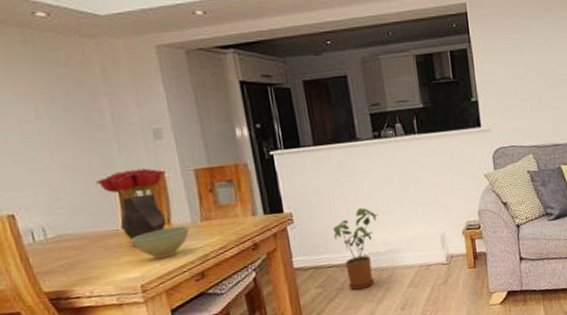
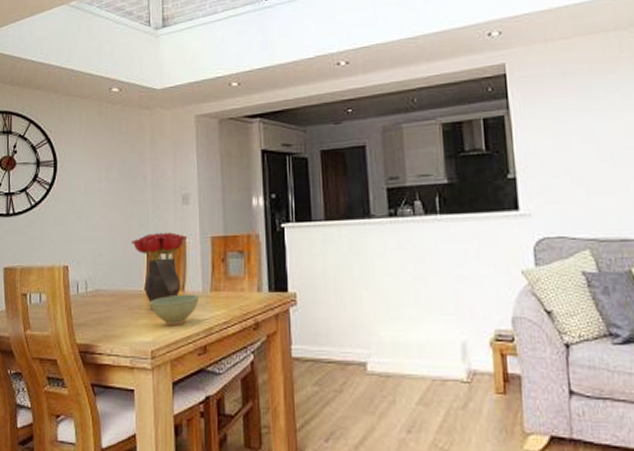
house plant: present [333,208,378,290] -> none [337,297,387,396]

